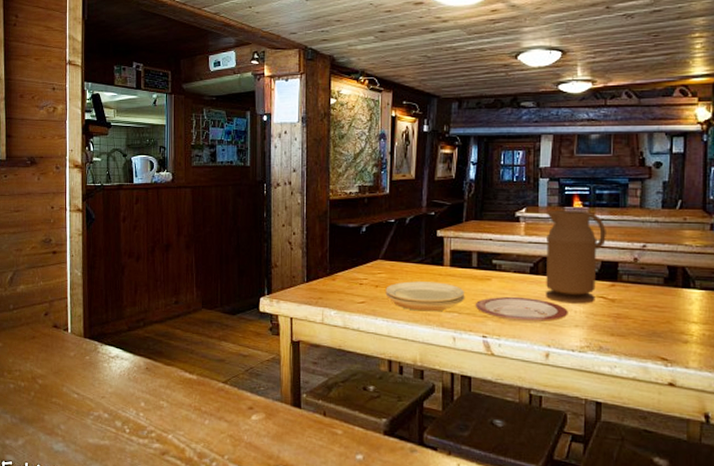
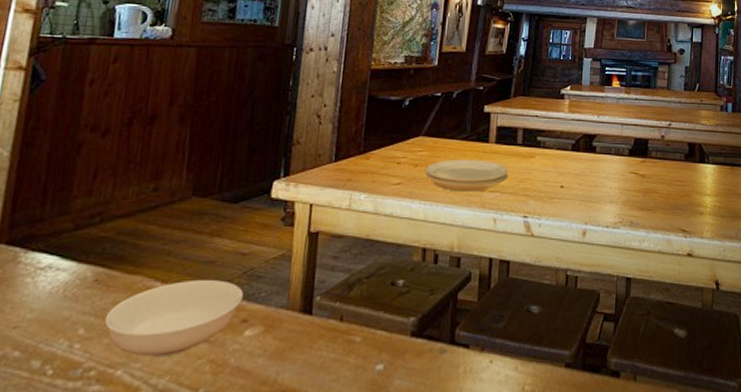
bowl: none [156,373,247,429] -> present [104,279,243,358]
plate: present [475,296,568,324] -> none [517,174,605,201]
water jug: present [545,211,606,304] -> none [584,89,639,180]

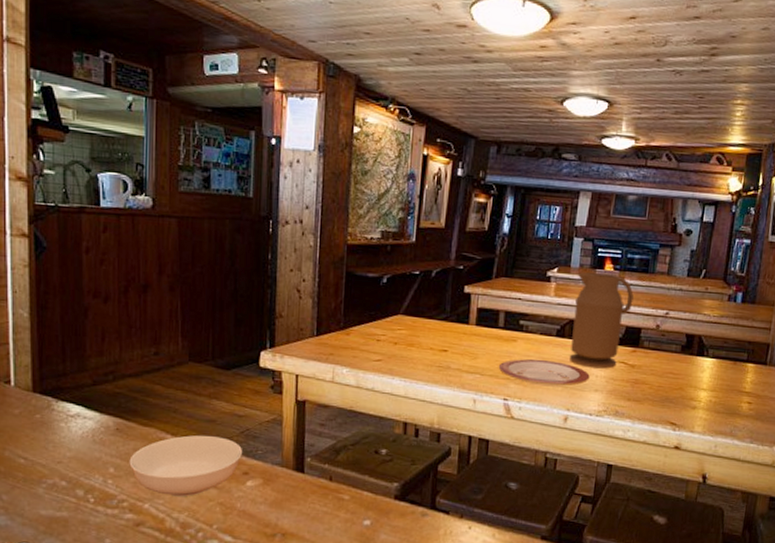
plate: present [425,159,509,192] -> none [404,339,490,373]
plate: none [517,174,605,201] -> present [498,358,590,387]
water jug: none [584,89,639,180] -> present [569,272,634,369]

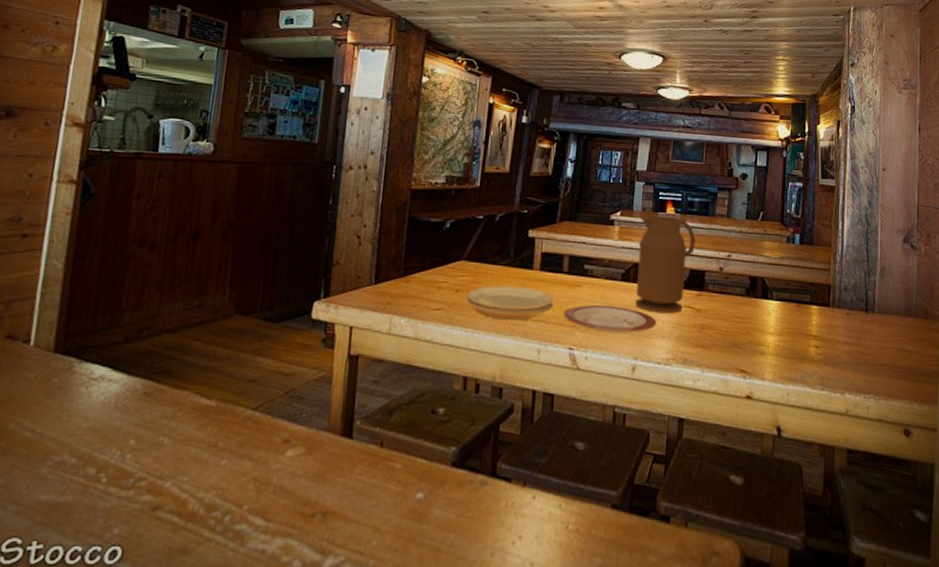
bowl: present [129,435,242,497] -> none [153,397,285,472]
plate: none [404,339,490,373] -> present [466,286,554,321]

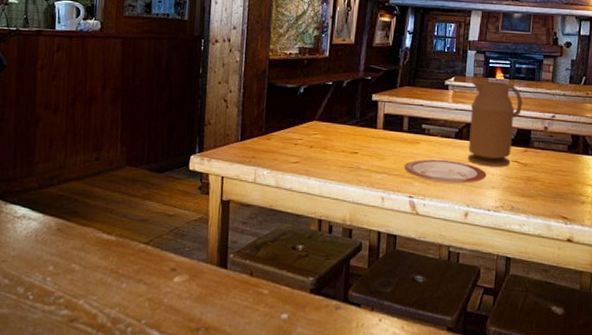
plate: present [466,286,554,321] -> none [319,142,396,173]

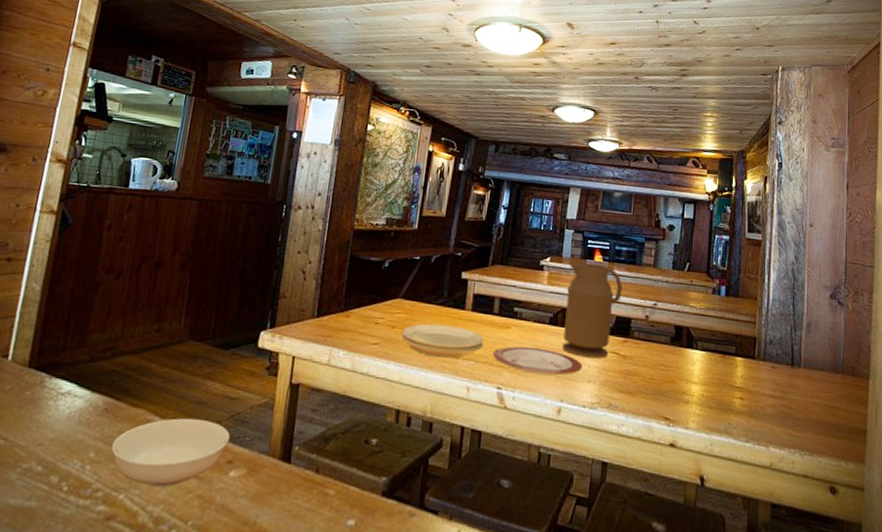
bowl: none [67,233,171,293] -> present [111,418,230,488]
plate: none [319,142,396,173] -> present [401,323,484,359]

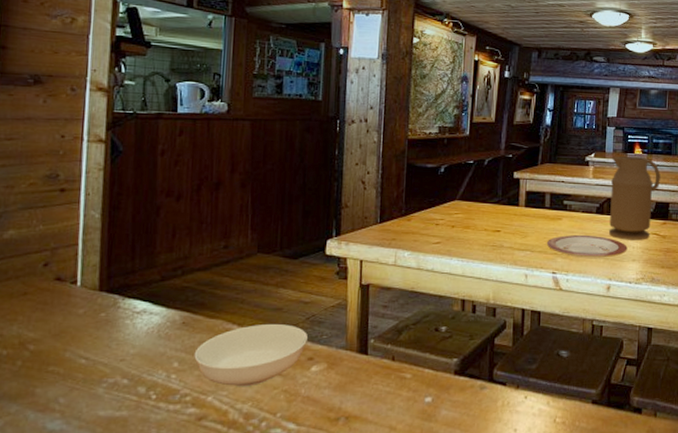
plate: present [401,323,484,359] -> none [461,221,538,250]

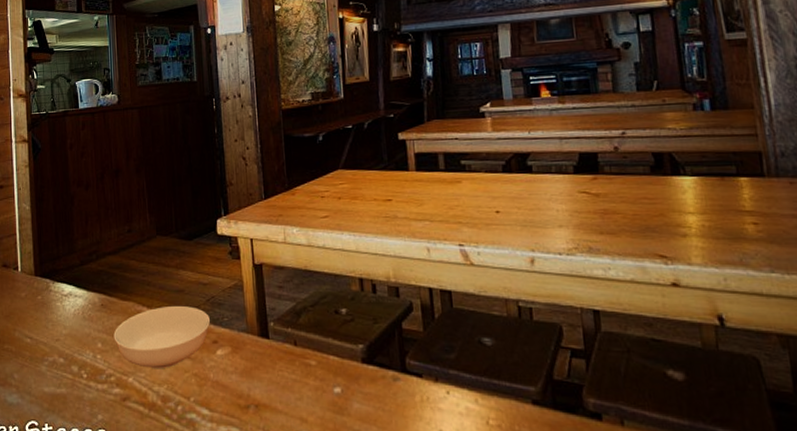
plate: present [546,234,628,259] -> none [447,198,550,228]
water jug: present [608,156,661,240] -> none [512,100,581,202]

